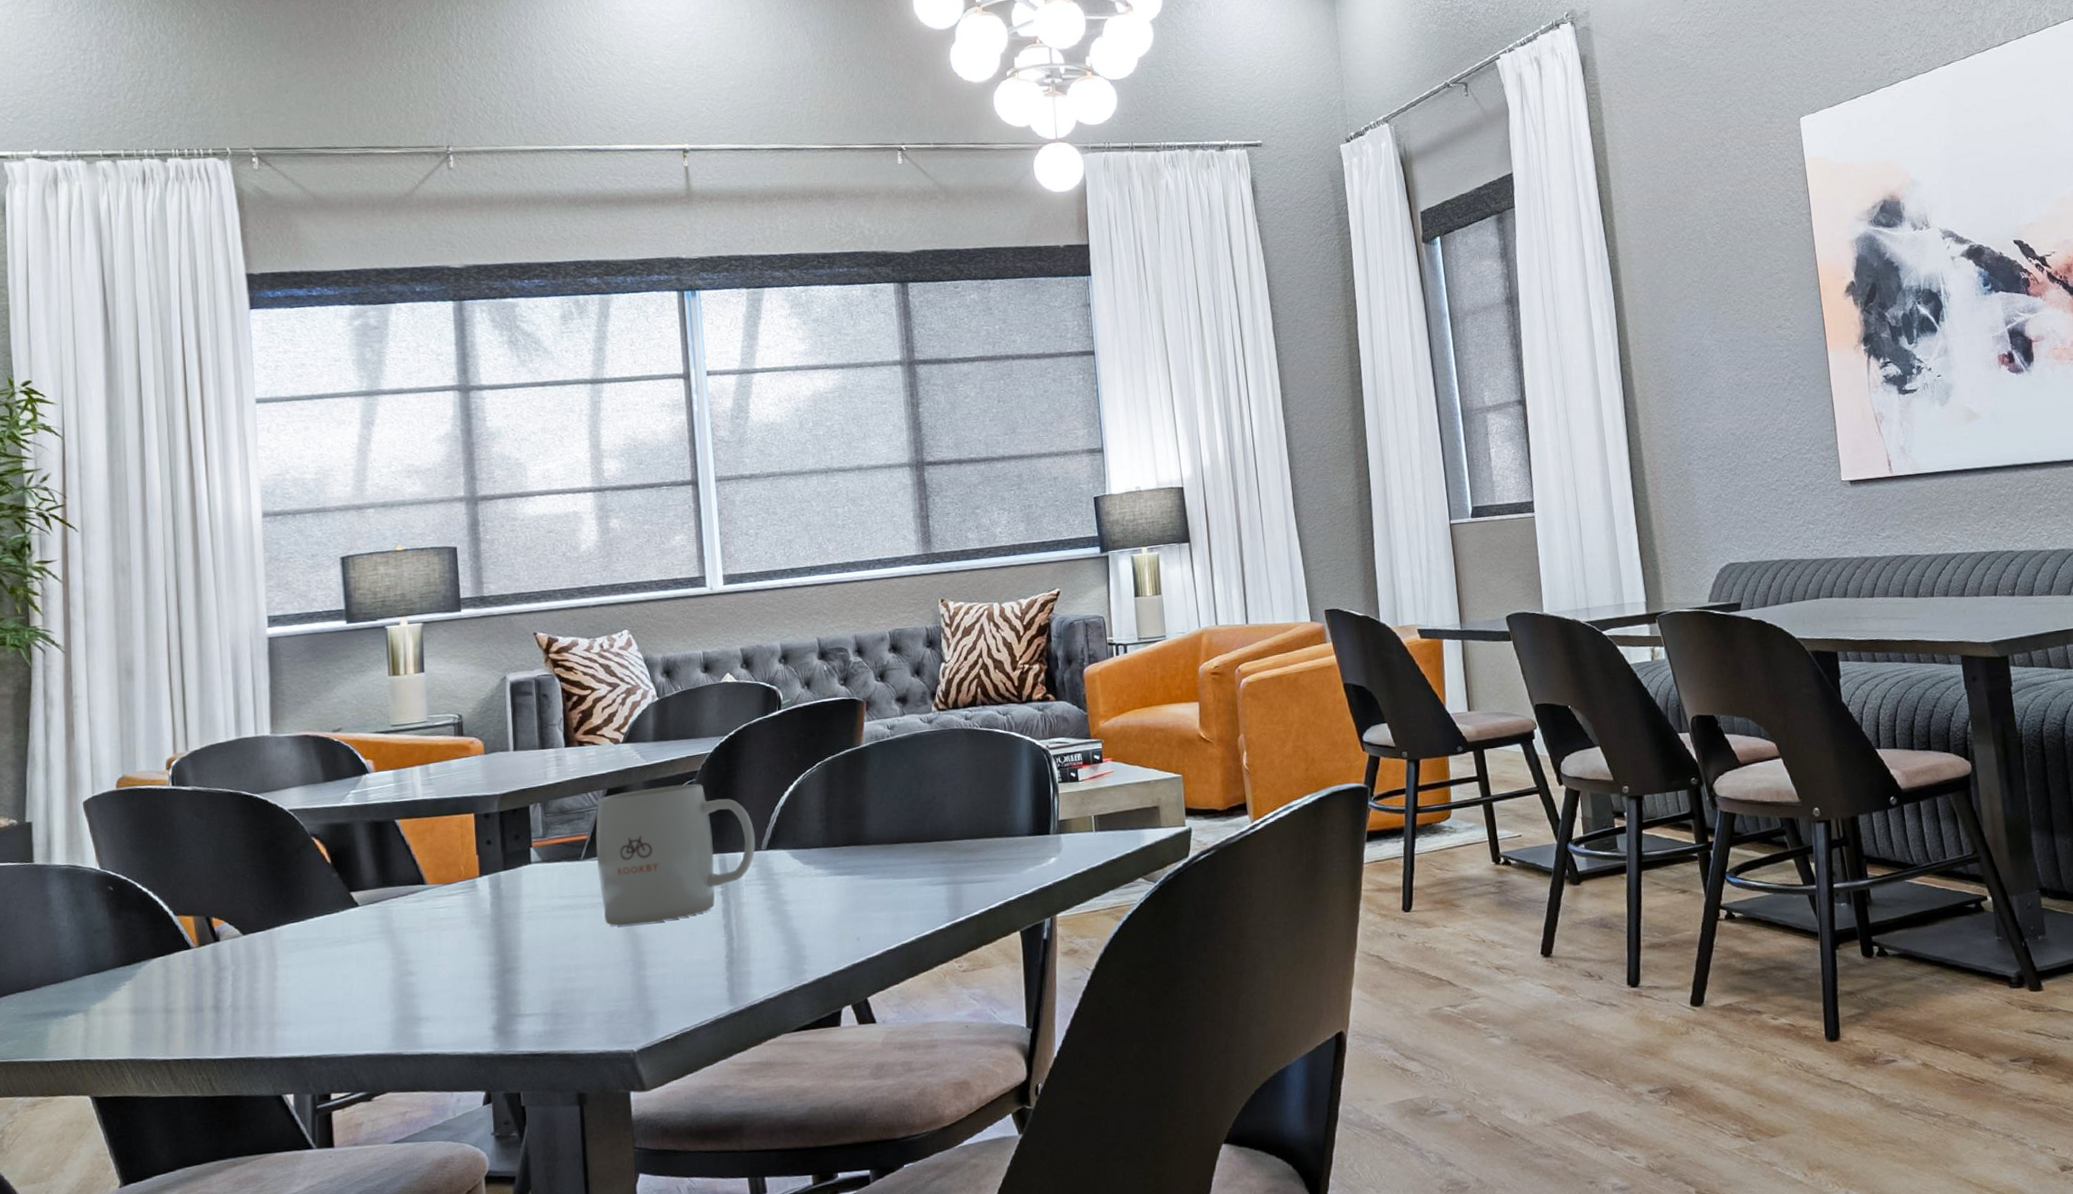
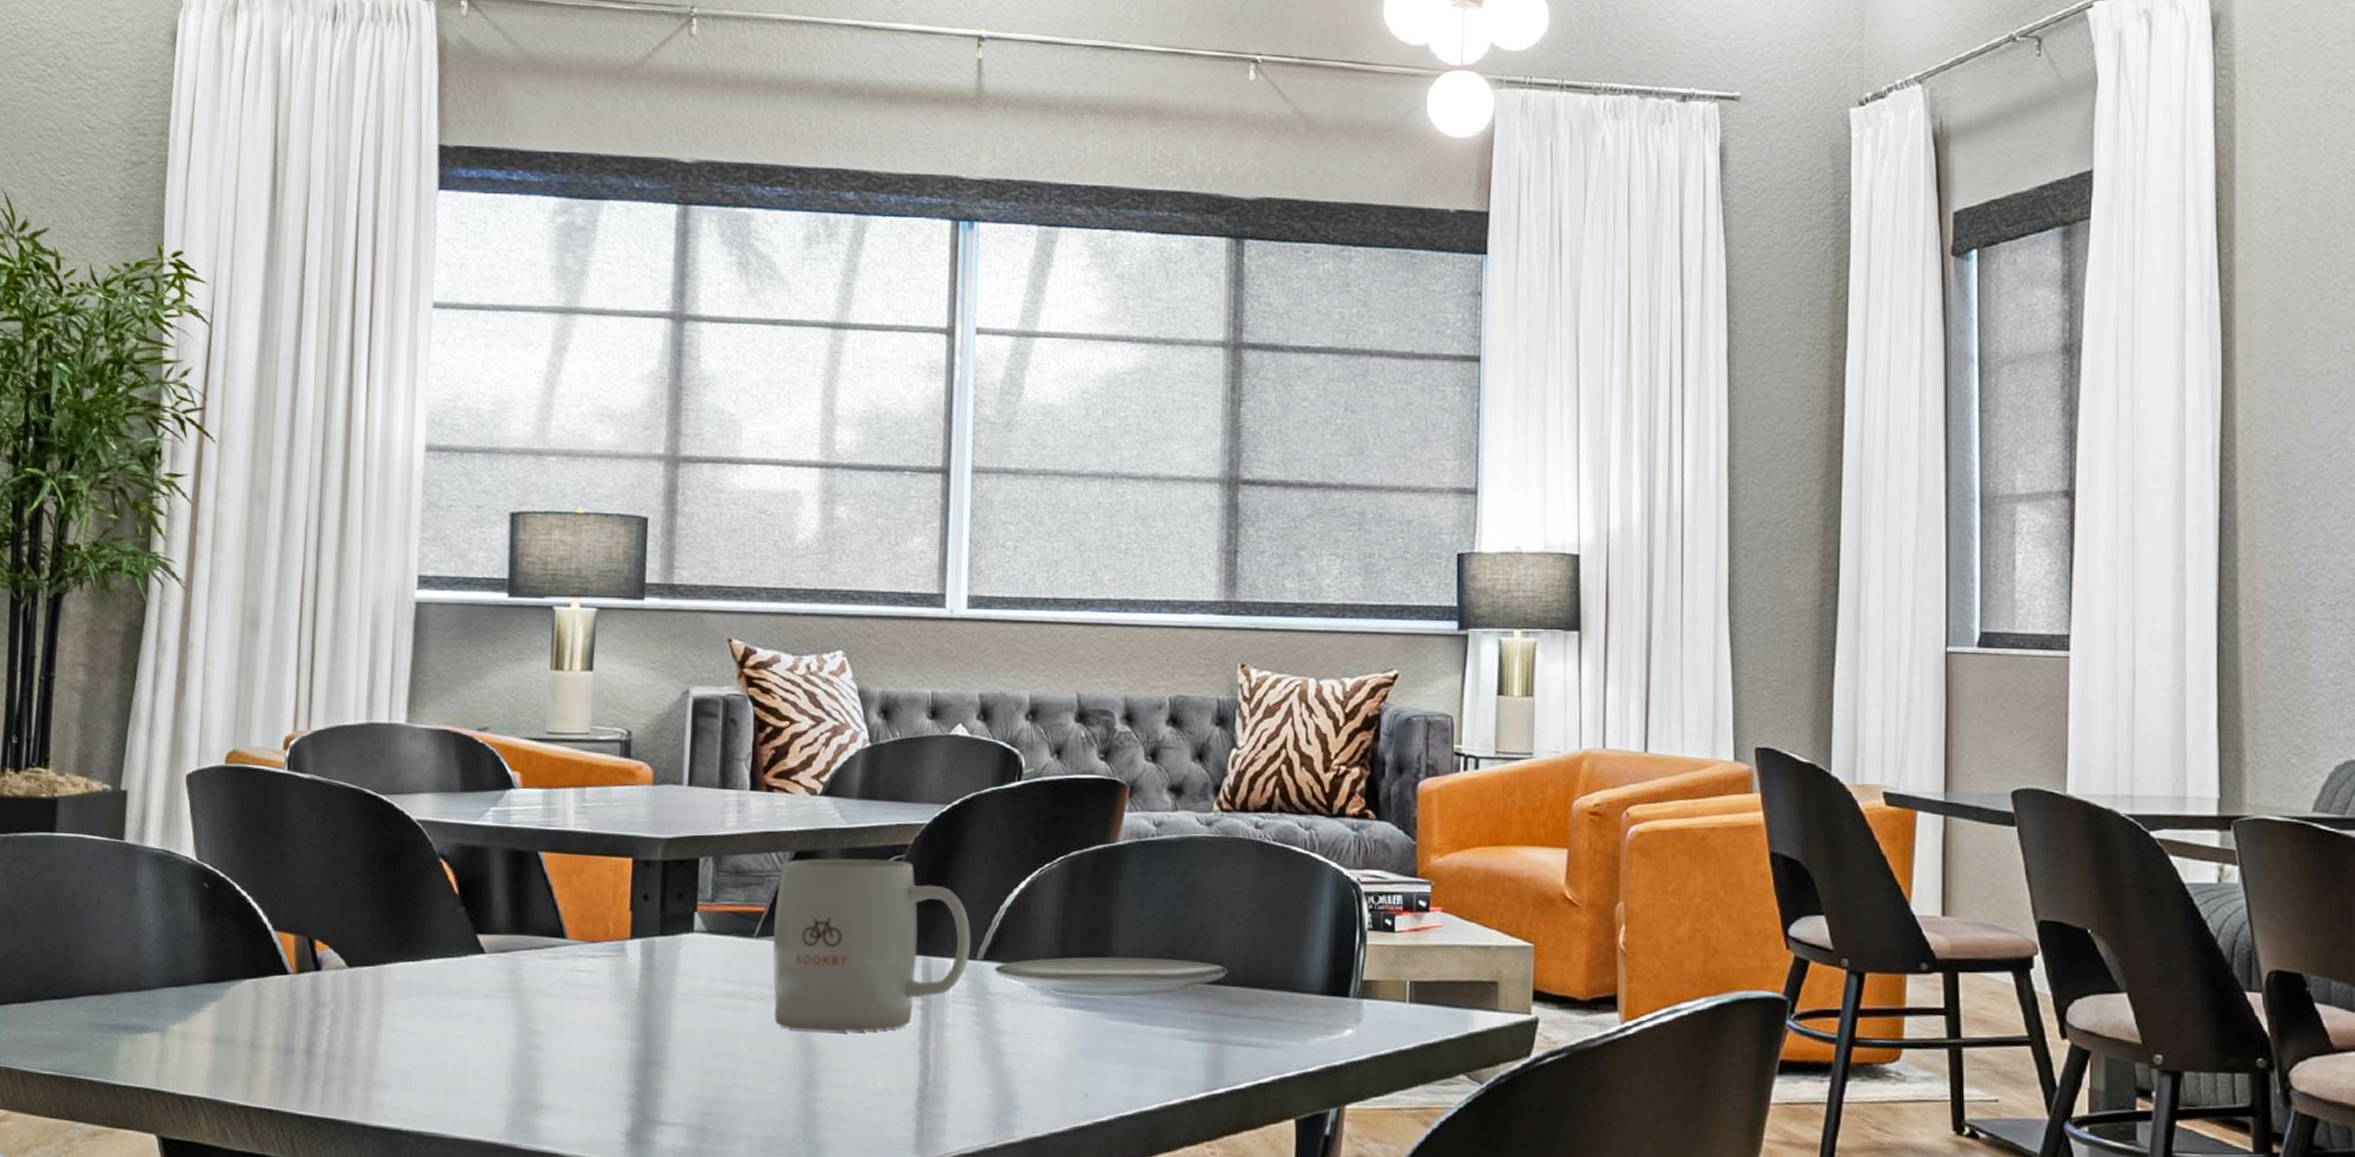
plate: none [776,825,957,866] -> present [994,957,1229,997]

